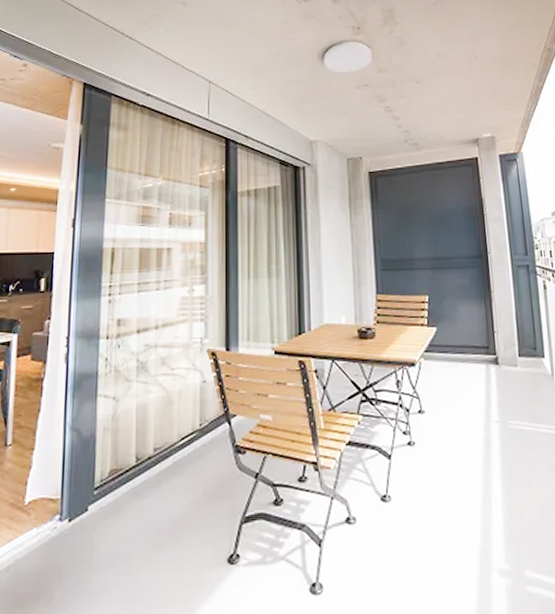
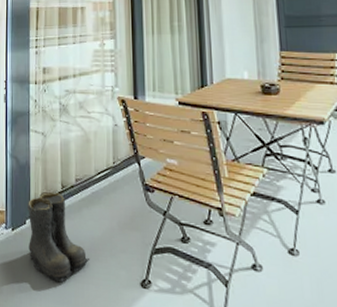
boots: none [90,468,169,576] -> present [27,192,91,283]

